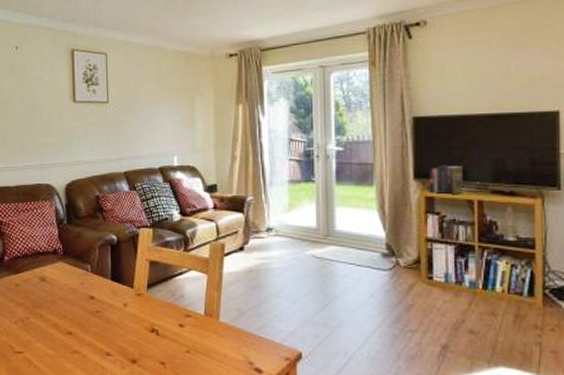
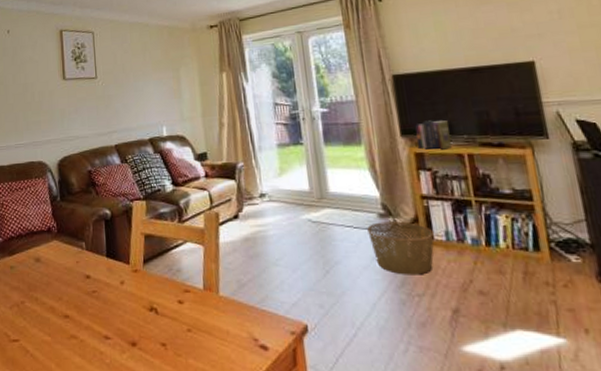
basket: none [369,261,433,313] -> present [367,221,435,275]

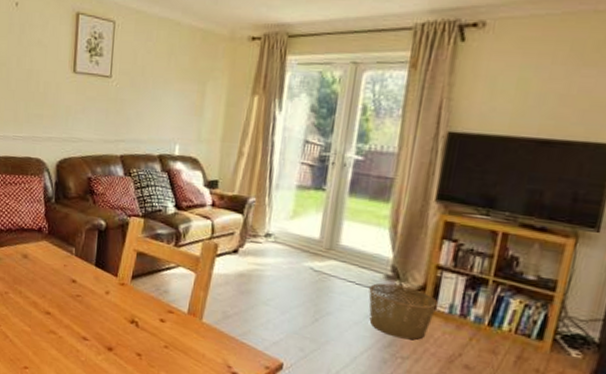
books: present [415,120,452,150] -> none [451,189,493,224]

